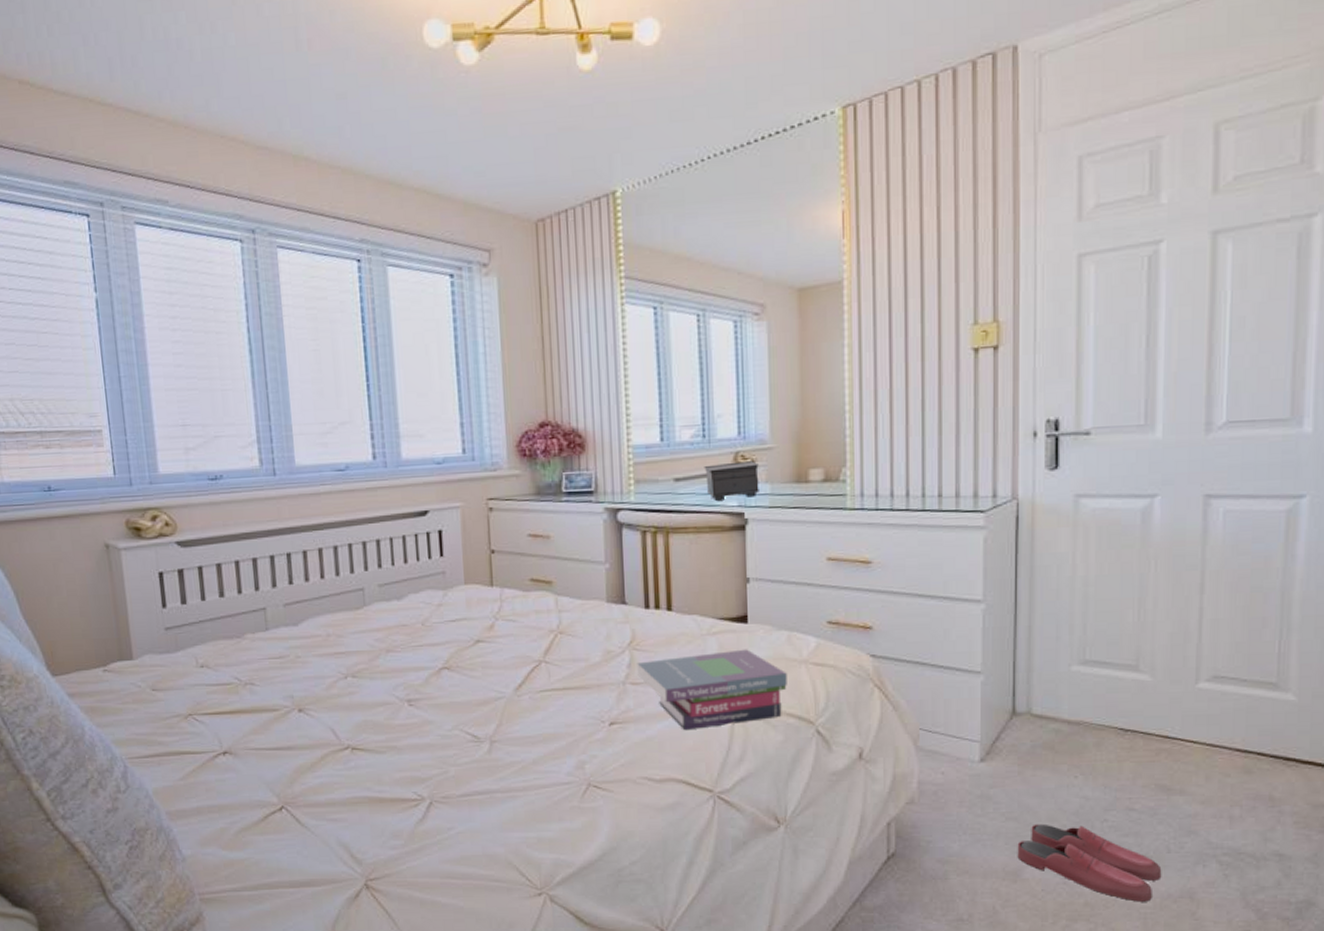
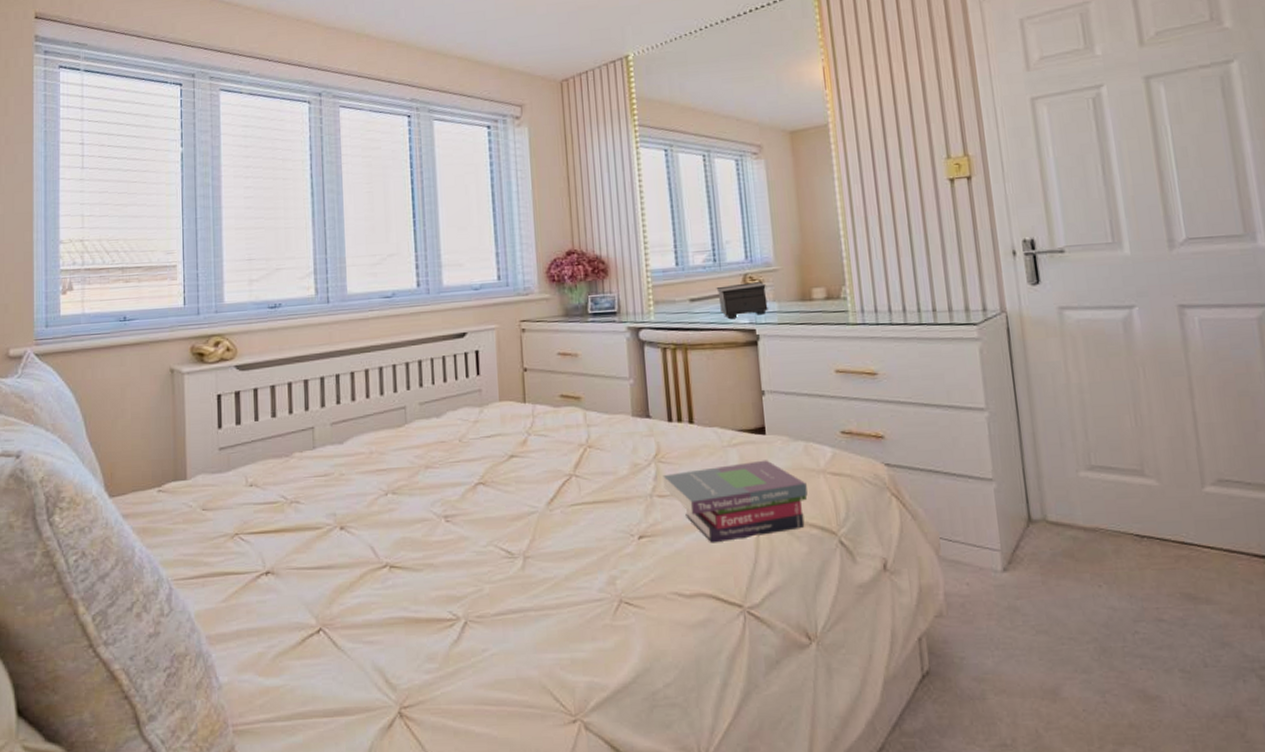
slippers: present [1017,823,1162,902] -> none [1051,637,1203,723]

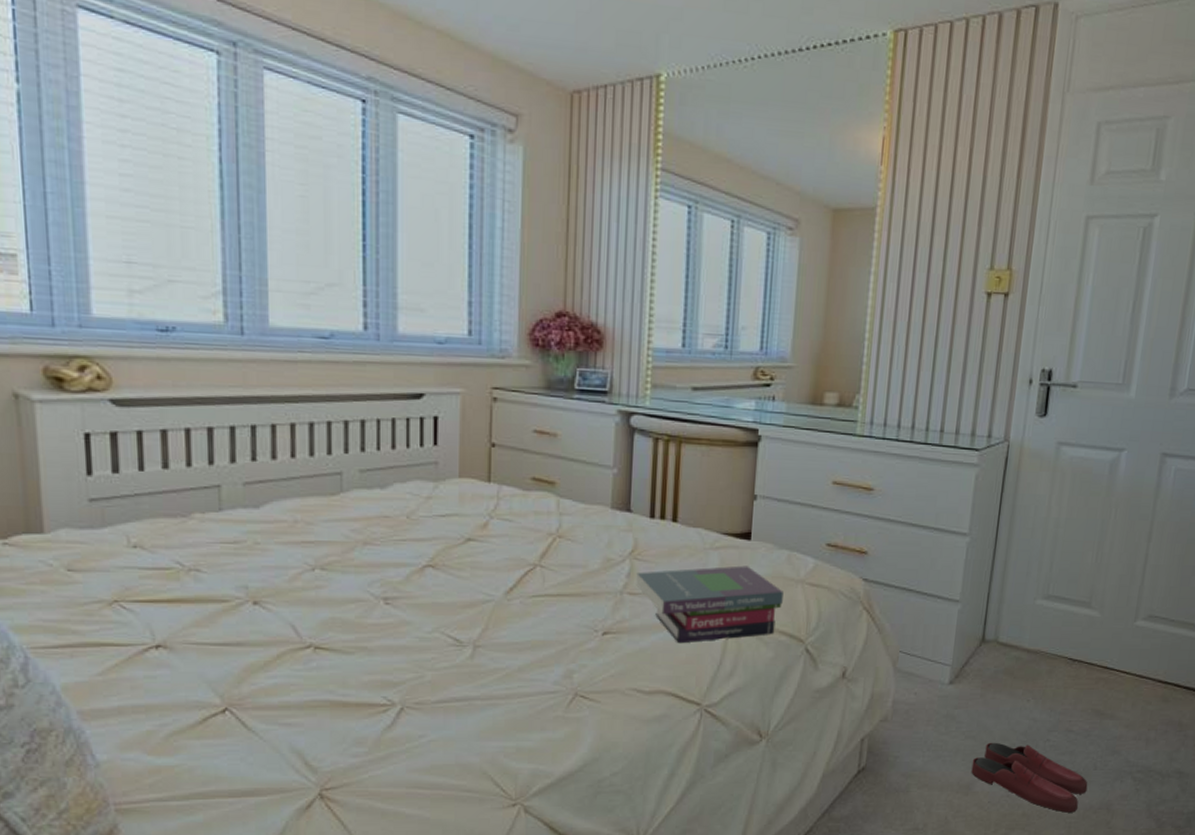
jewelry box: present [716,282,768,319] -> none [723,377,777,414]
slippers: none [1051,637,1203,723] -> present [971,742,1088,813]

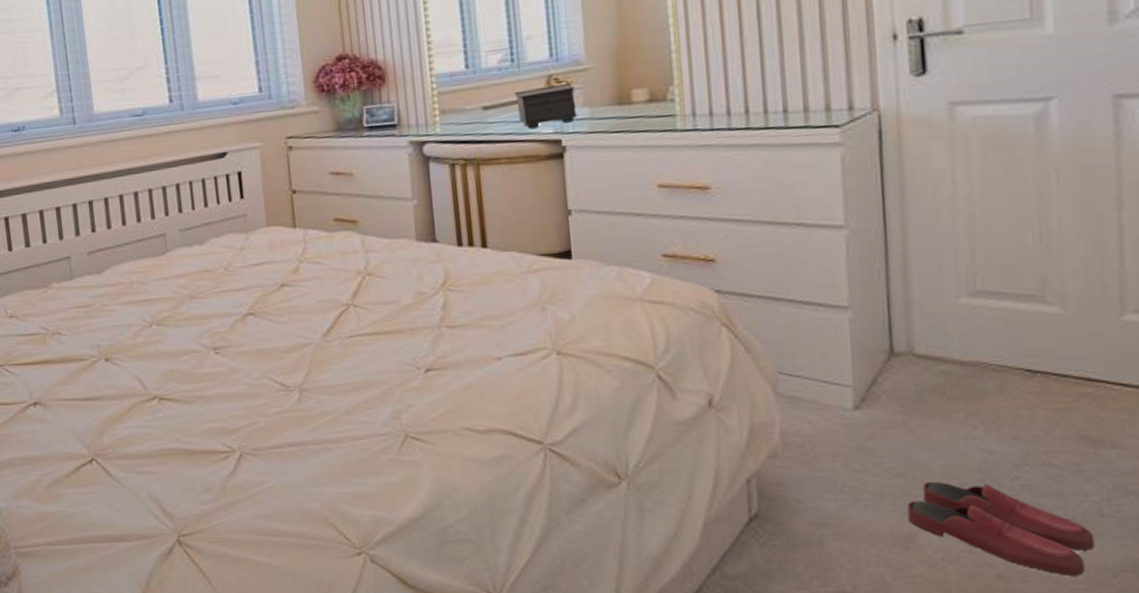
books: present [636,565,784,644] -> none [452,287,621,377]
jewelry box: none [723,377,777,414] -> present [514,84,577,128]

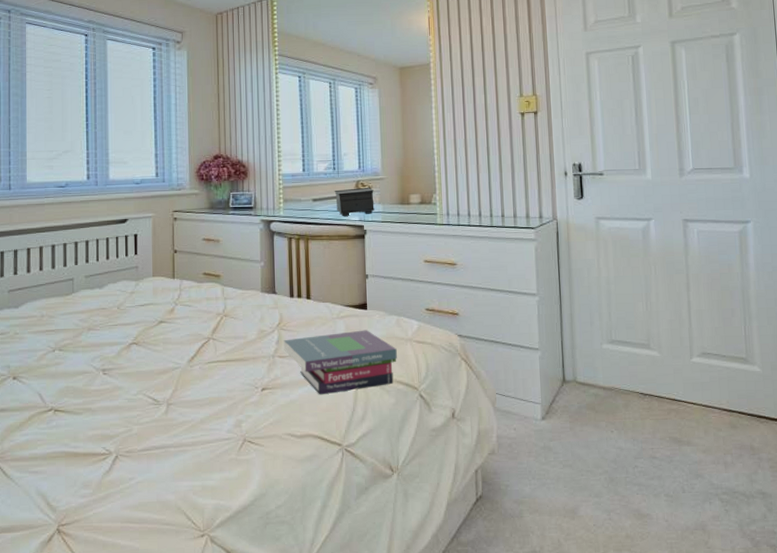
books: none [452,287,621,377] -> present [283,330,397,395]
slippers: present [907,481,1095,575] -> none [573,470,681,534]

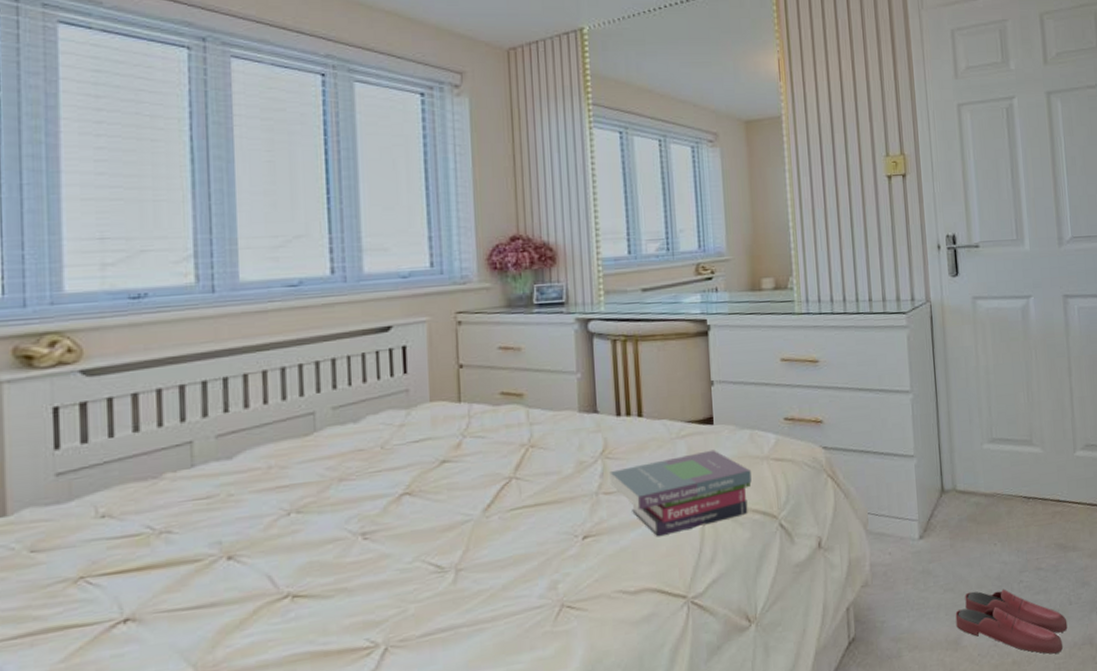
jewelry box: present [334,188,374,216] -> none [669,272,719,309]
slippers: none [573,470,681,534] -> present [955,589,1068,654]

